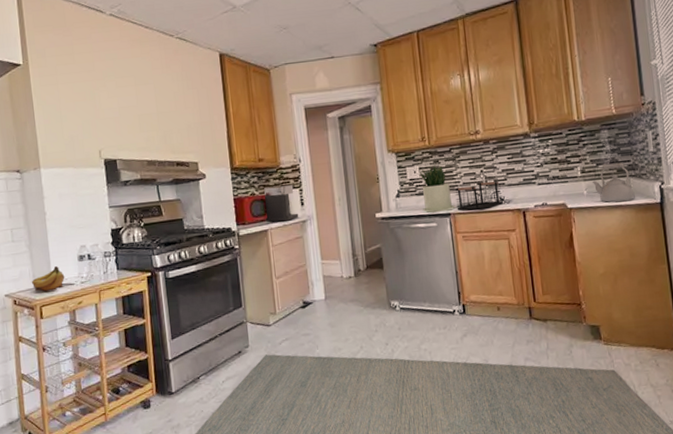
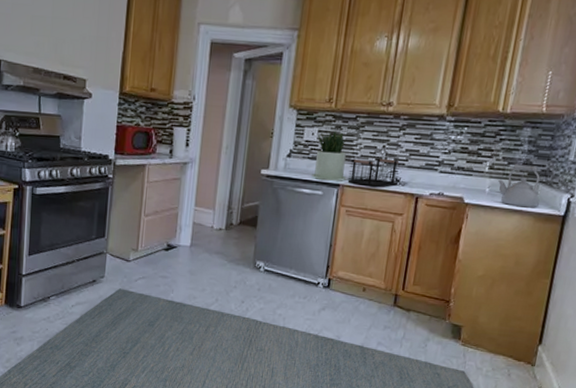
coffee maker: present [263,184,299,223] -> none [145,119,182,160]

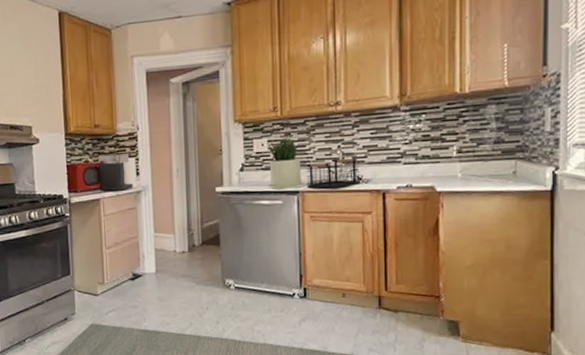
coffee maker: none [145,119,182,160] -> present [98,152,134,192]
kettle: present [498,164,540,208] -> none [470,142,522,188]

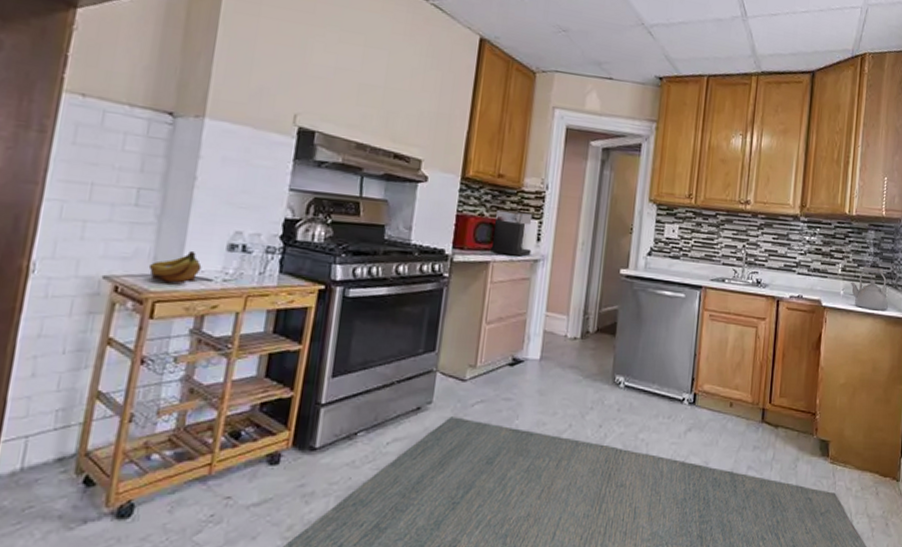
planter: present [267,139,305,190] -> none [673,229,709,283]
dish rack: present [306,157,360,190] -> none [710,258,760,290]
kettle: none [470,142,522,188] -> present [851,266,889,311]

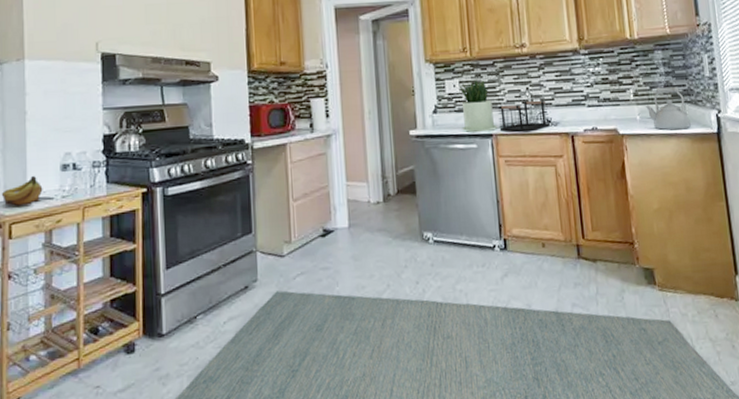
coffee maker: present [489,209,533,257] -> none [284,92,323,136]
planter: none [673,229,709,283] -> present [458,80,498,133]
dish rack: none [710,258,760,290] -> present [498,100,550,133]

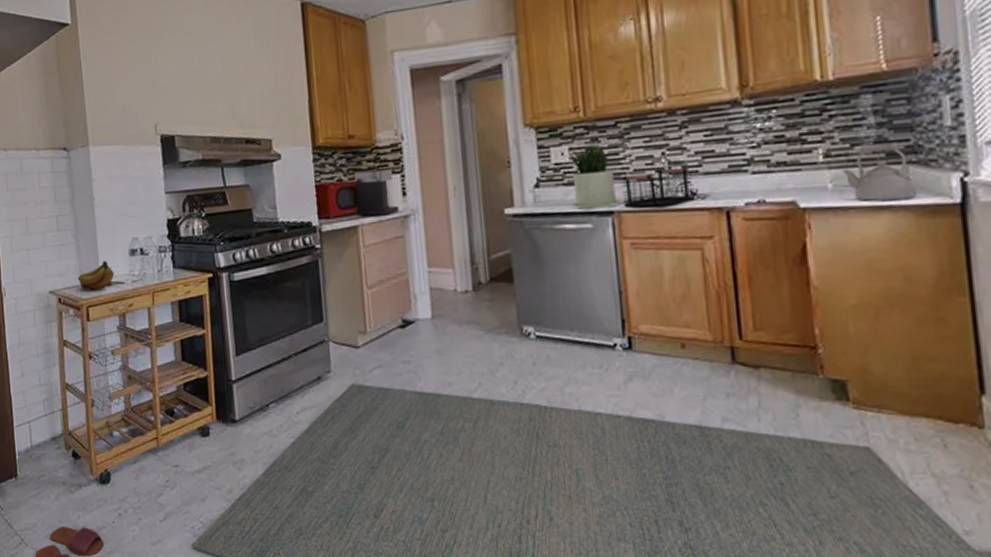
coffee maker: none [284,92,323,136] -> present [353,168,400,217]

